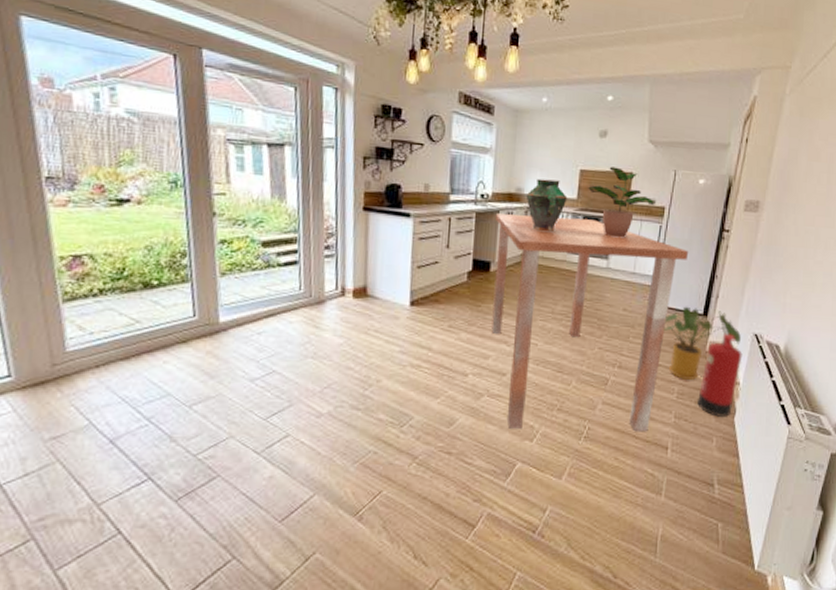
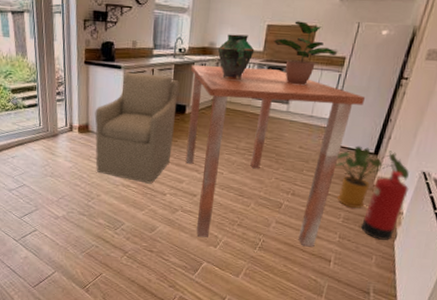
chair: none [375,221,482,362] -> present [94,72,180,184]

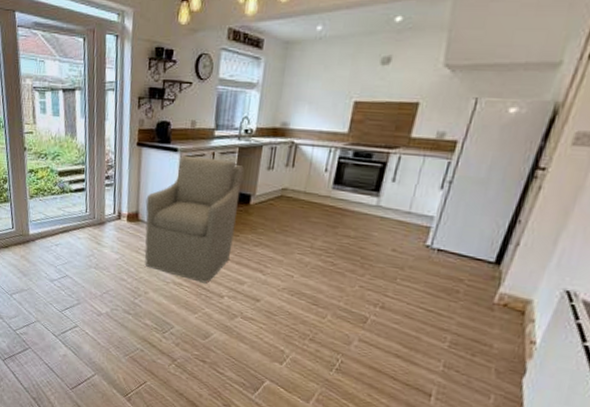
dining table: present [185,65,366,247] -> none [248,148,485,376]
vase: present [217,34,255,81] -> none [291,112,338,167]
potted plant: present [274,21,337,85] -> none [362,97,446,174]
house plant: present [335,145,409,208] -> none [440,252,546,331]
fire extinguisher: present [361,171,409,241] -> none [474,286,545,377]

